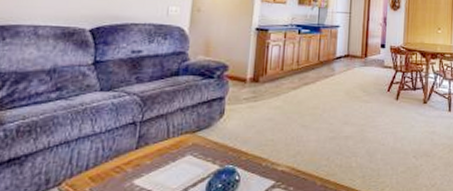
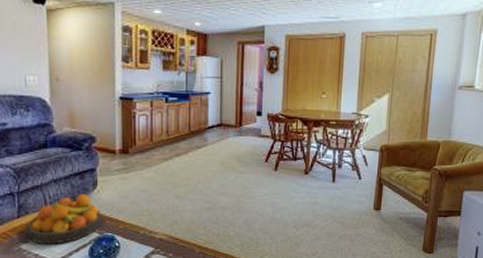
fruit bowl: none [144,123,225,179] -> present [28,193,102,245]

